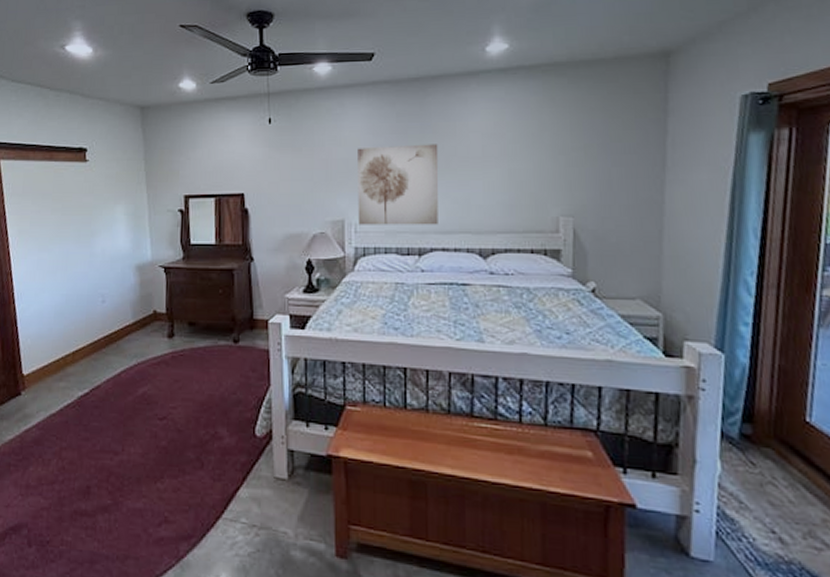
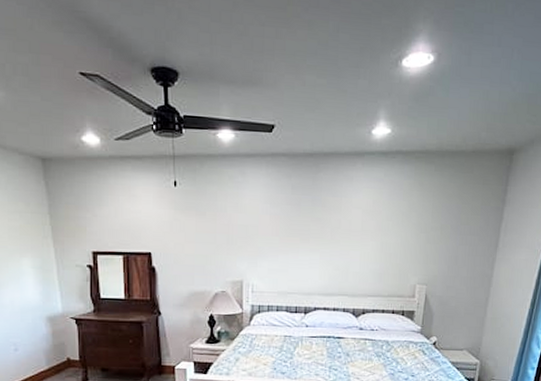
wall art: present [358,144,439,225] -> none [254,215,326,288]

